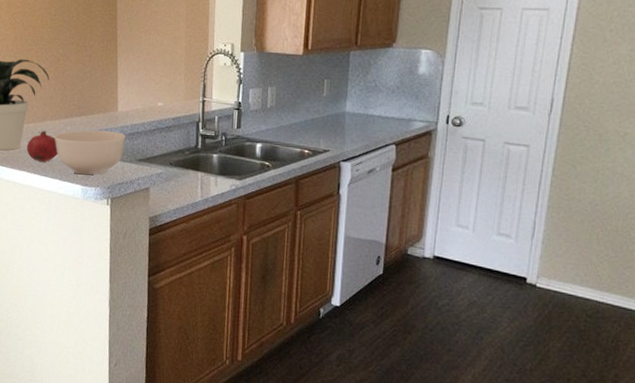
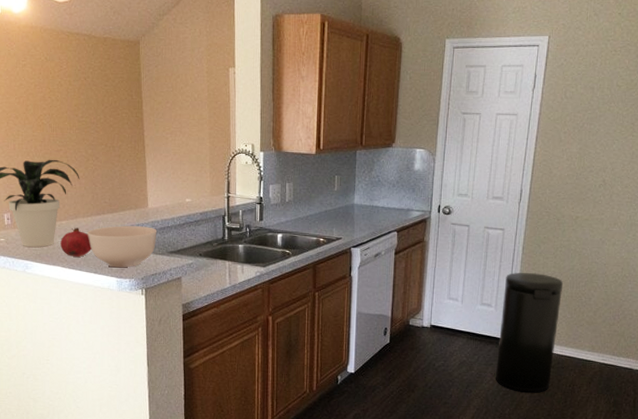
pedal bin: none [513,198,605,347] -> present [495,273,563,394]

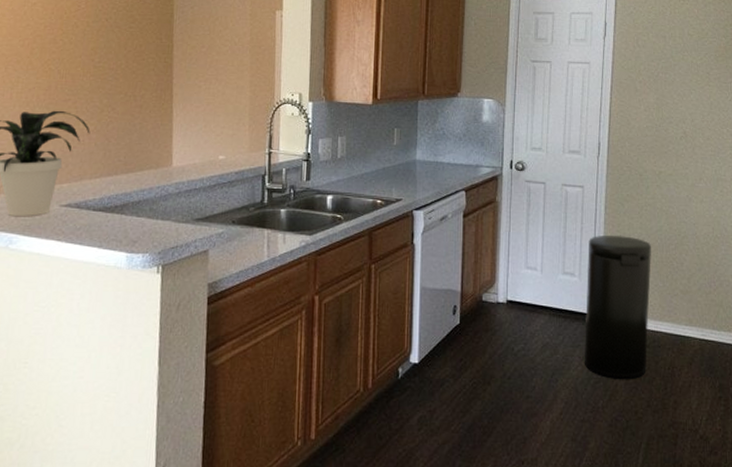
fruit: present [60,227,91,257] -> none [57,191,98,227]
bowl: present [87,226,157,268] -> none [93,188,182,240]

